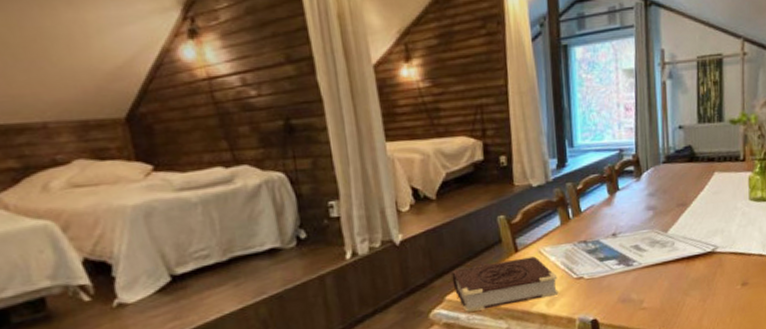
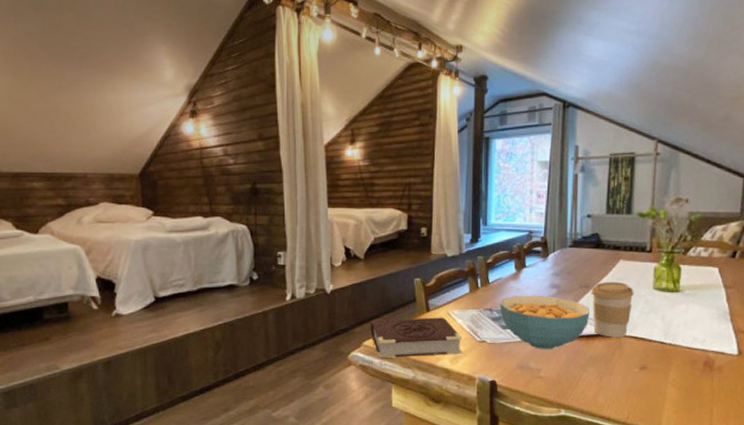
cereal bowl: none [594,219,689,279] -> present [499,295,590,349]
coffee cup: none [688,195,731,257] -> present [591,281,634,338]

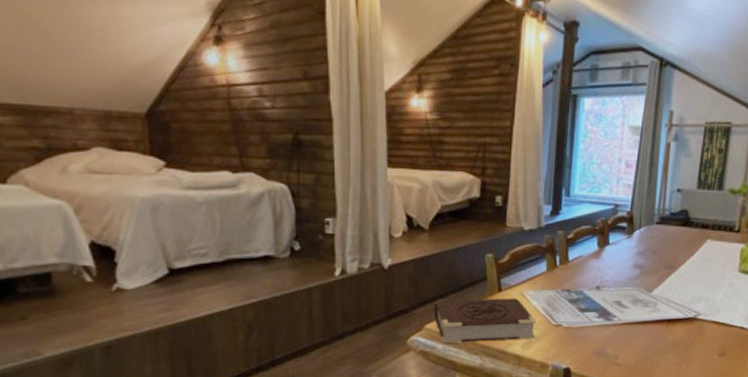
cereal bowl: present [499,295,590,349] -> none [578,275,673,334]
coffee cup: present [591,281,634,338] -> none [675,262,719,323]

